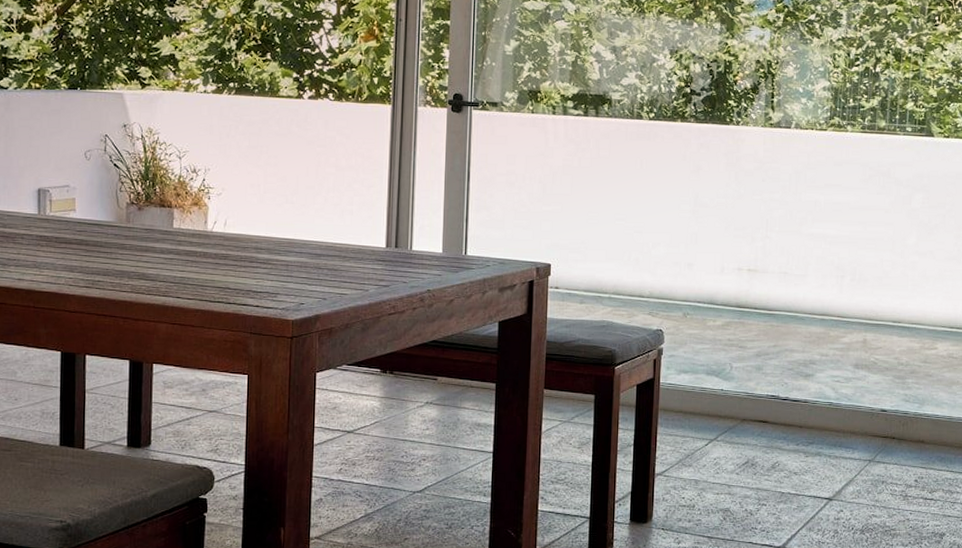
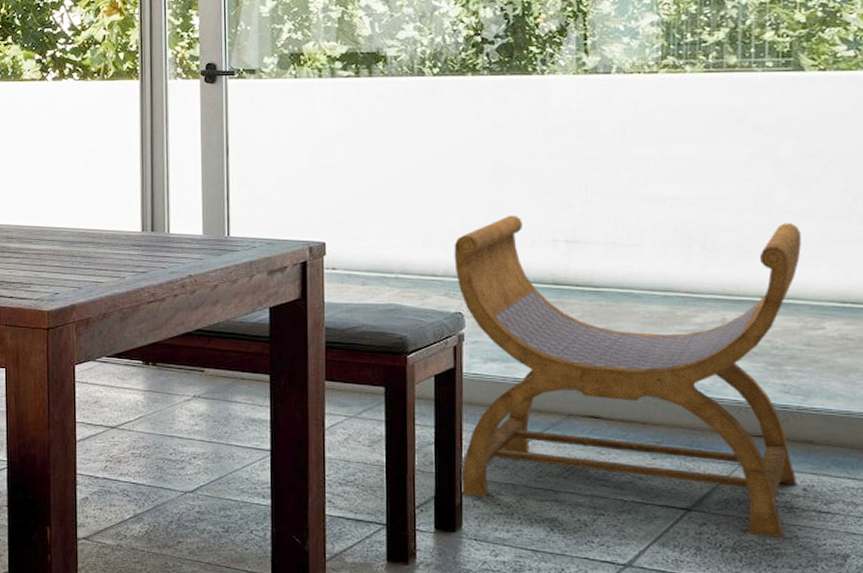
stool: none [653,245,924,521] -> present [454,215,801,538]

